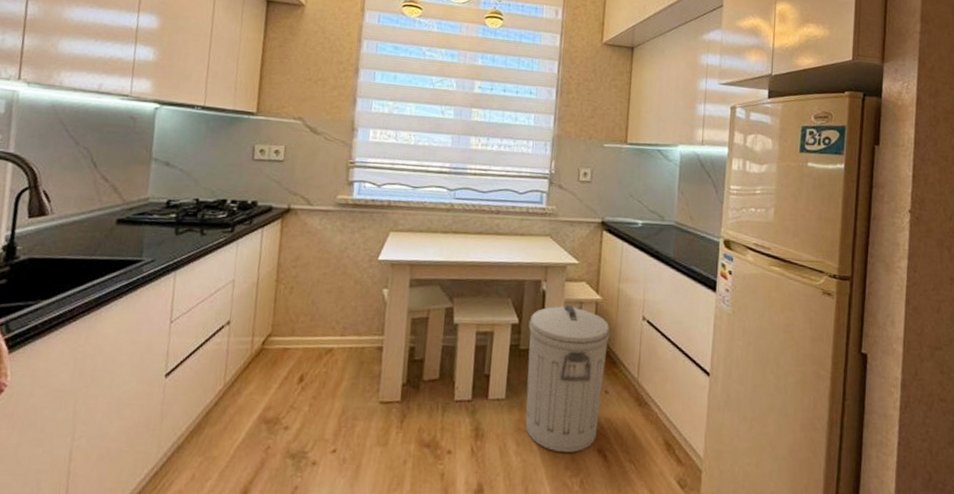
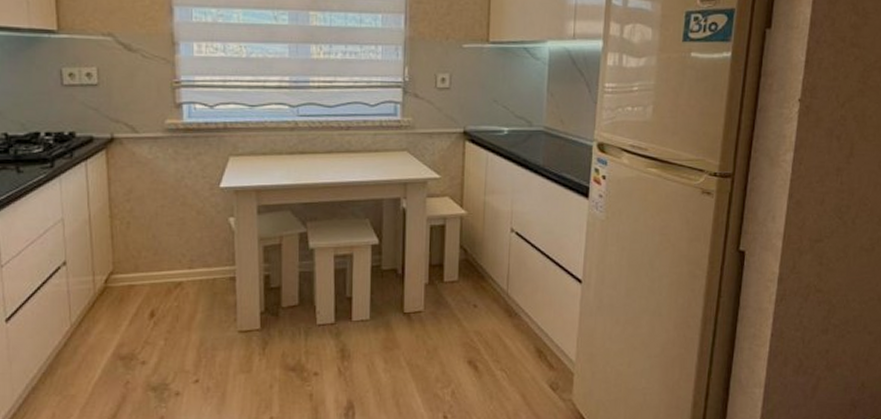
trash can: present [525,305,610,453] -> none [390,222,477,366]

